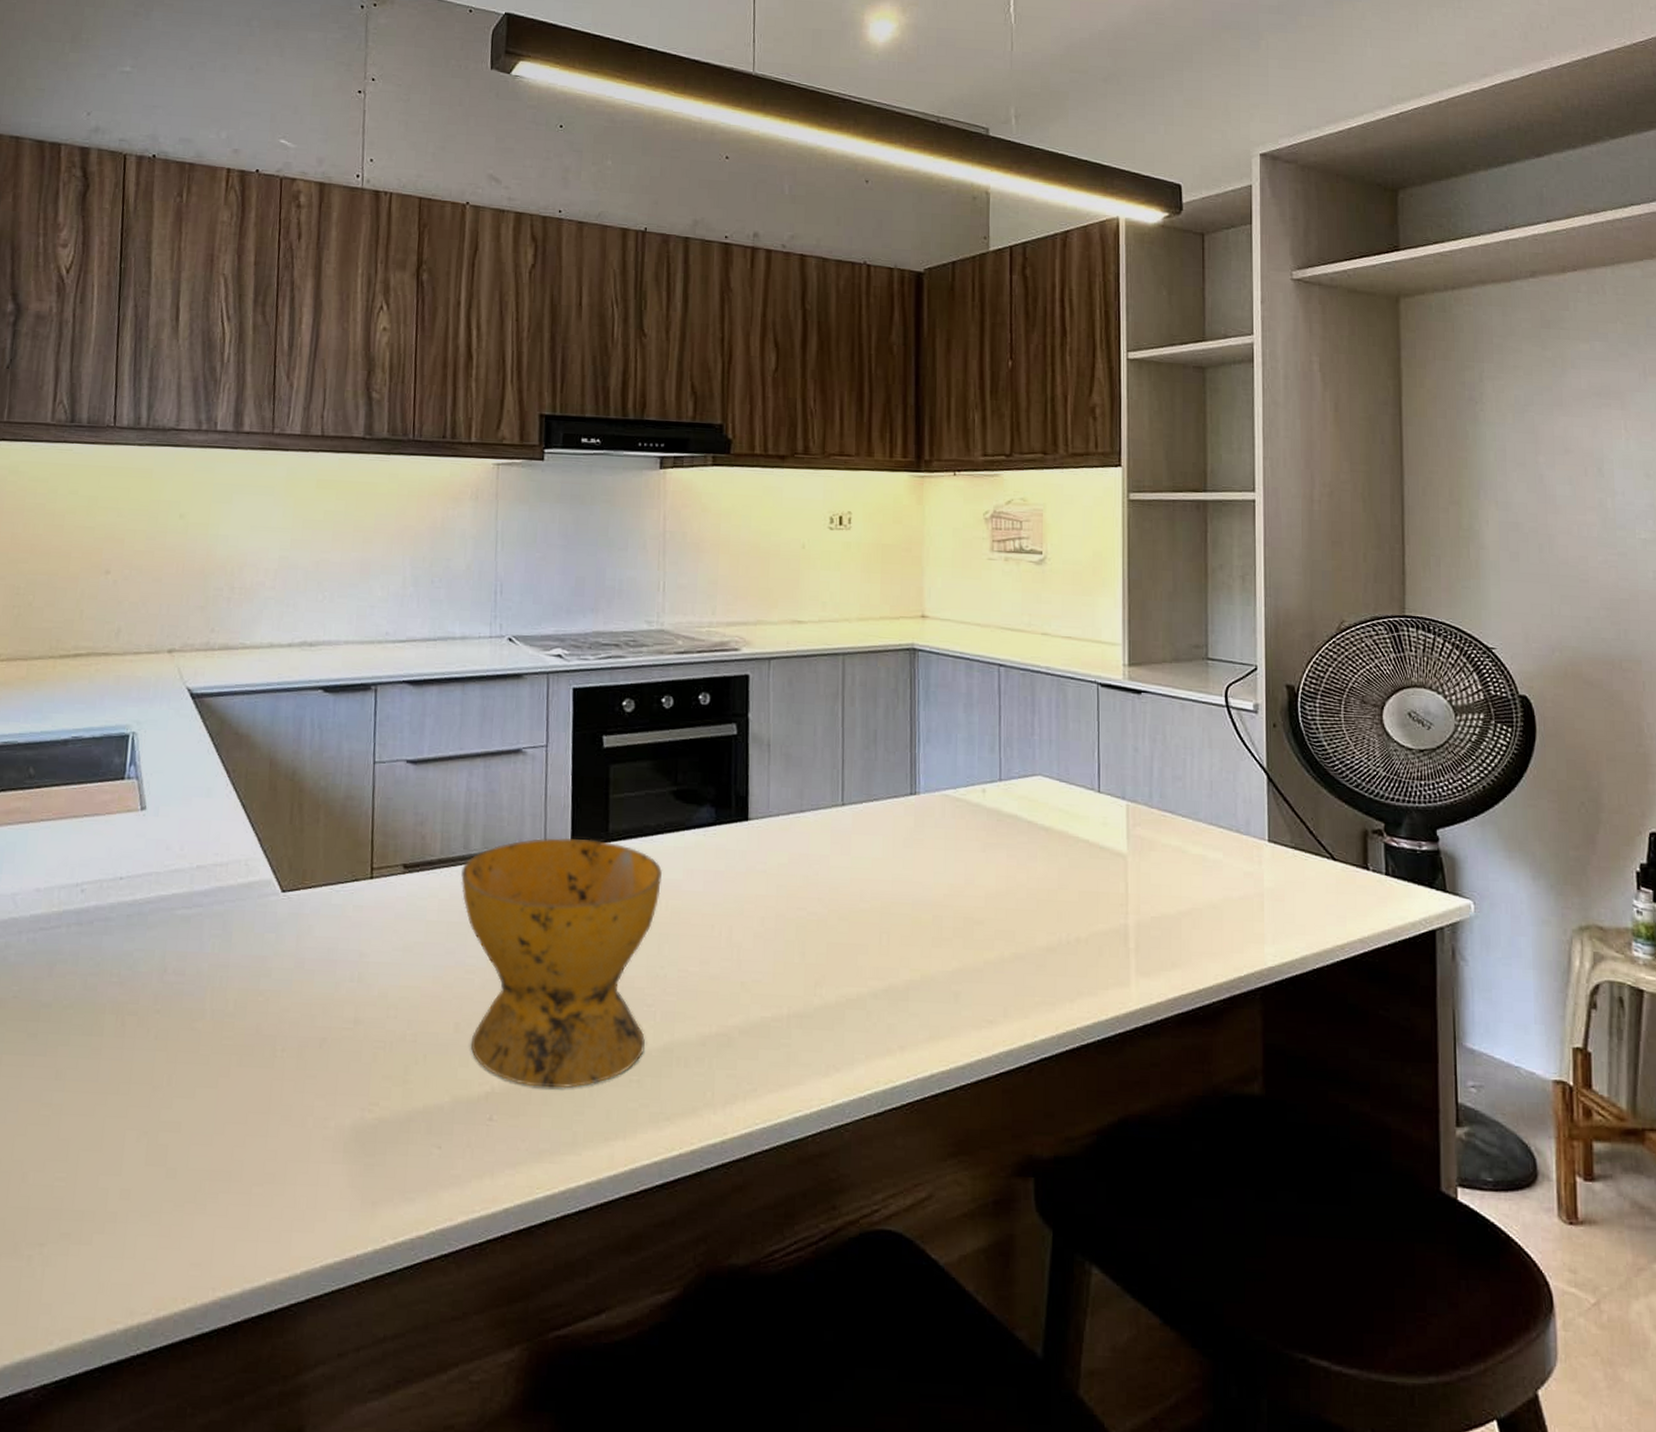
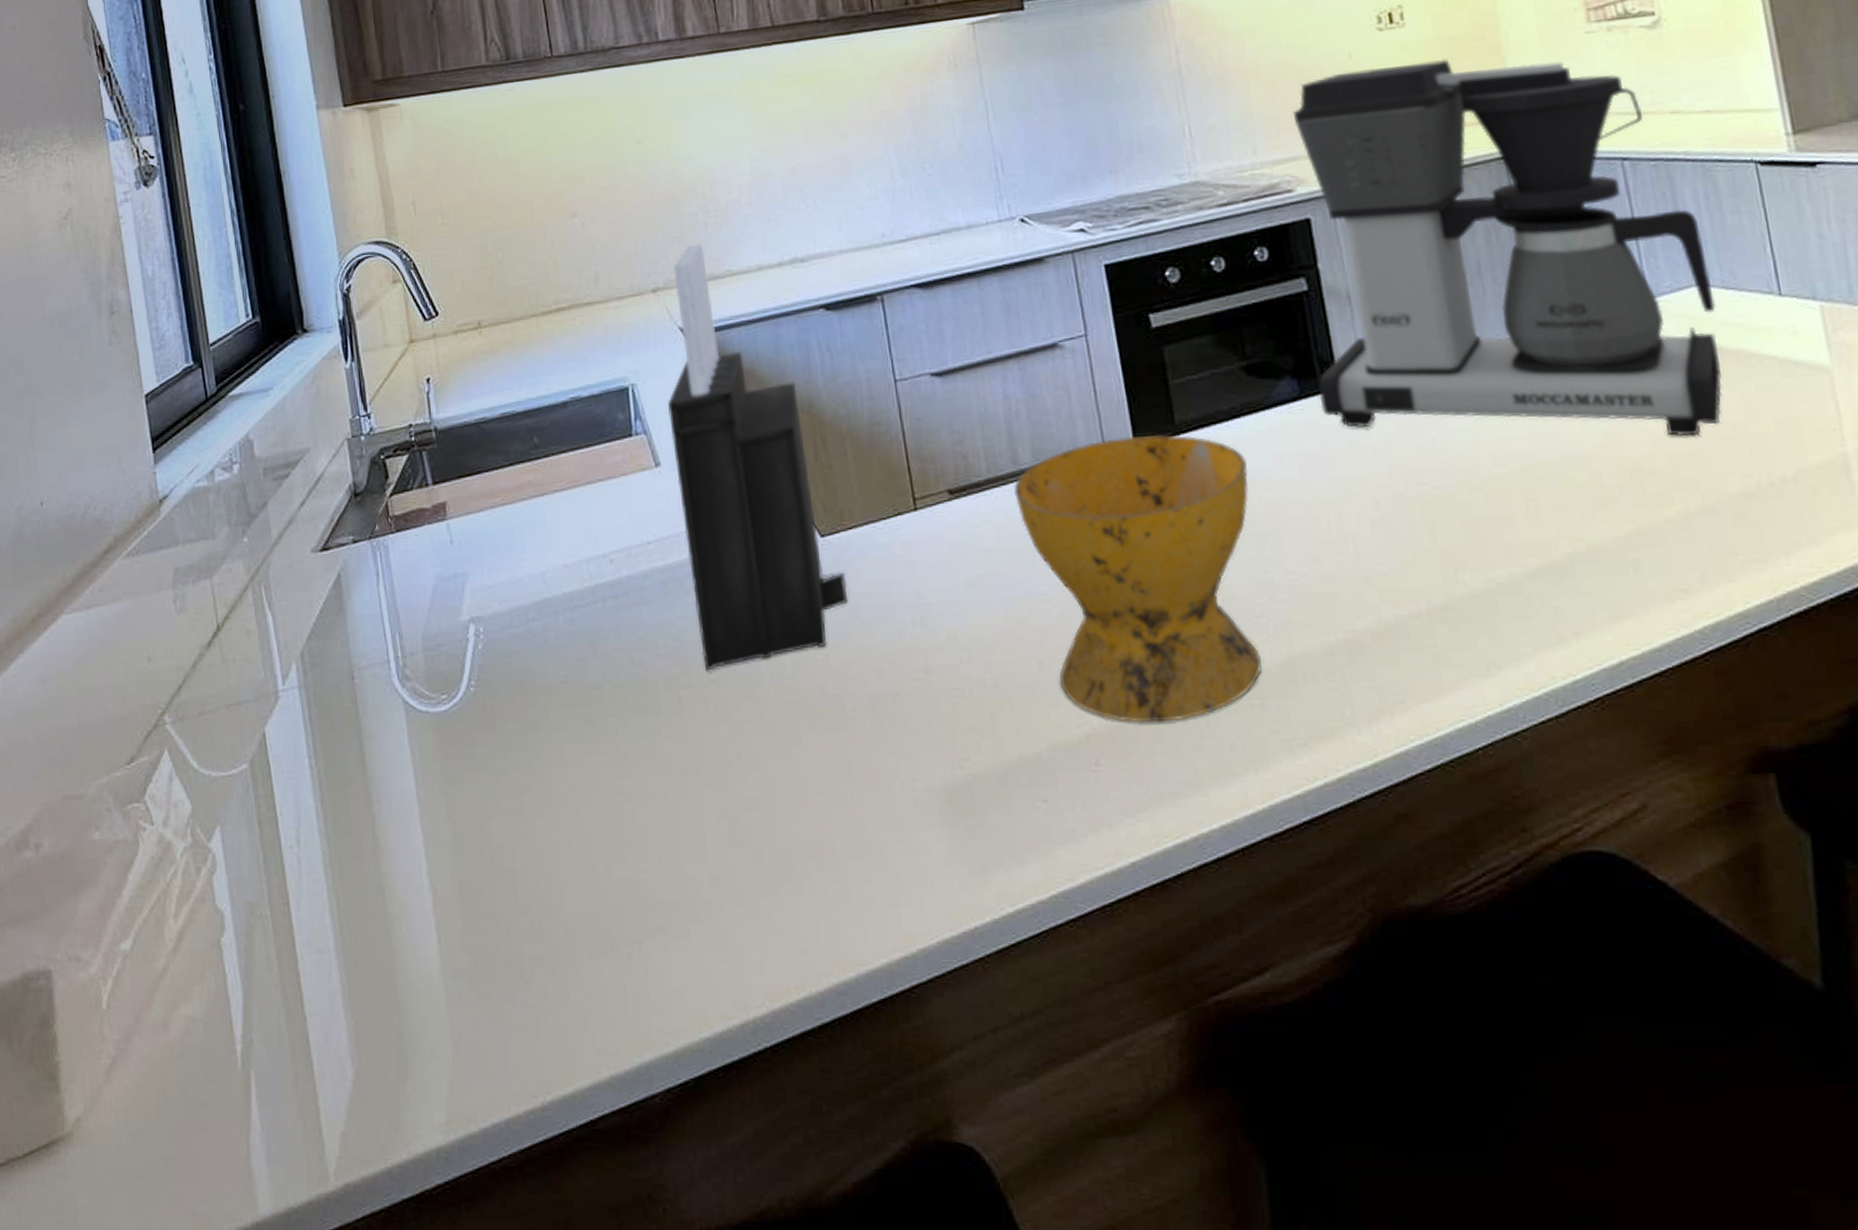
knife block: none [152,615,298,1002] -> present [668,244,849,671]
coffee maker: none [730,559,1050,897] -> present [1292,58,1722,437]

